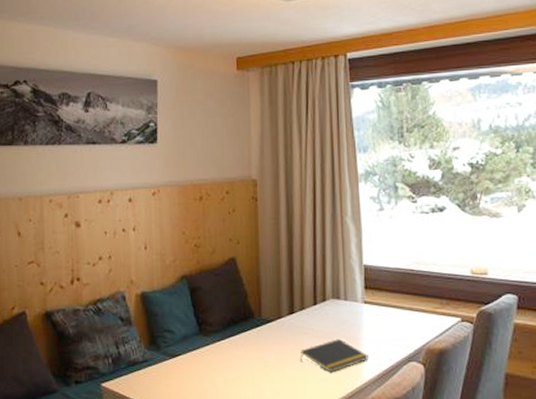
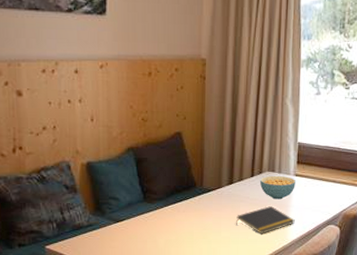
cereal bowl: none [323,303,365,331] -> present [259,175,296,200]

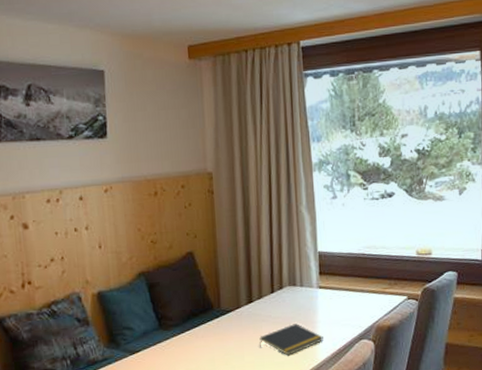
cereal bowl: present [259,175,296,200] -> none [280,289,320,316]

